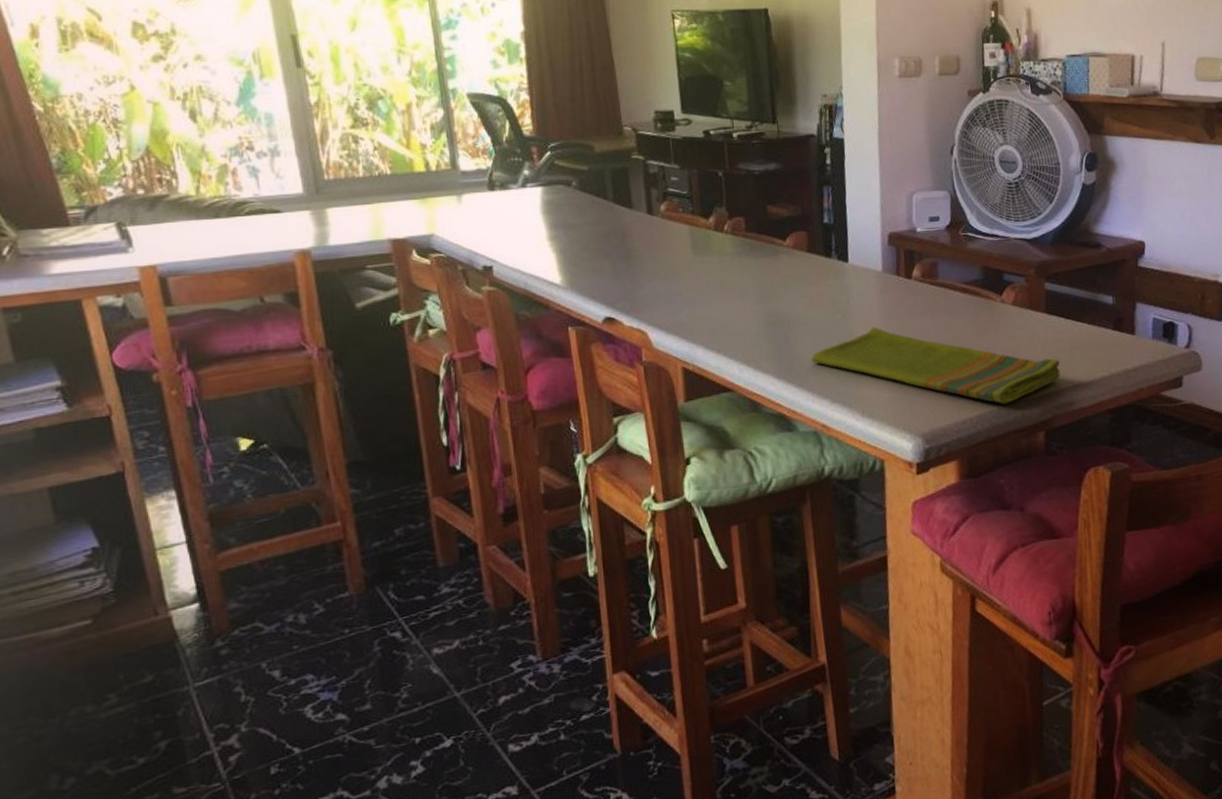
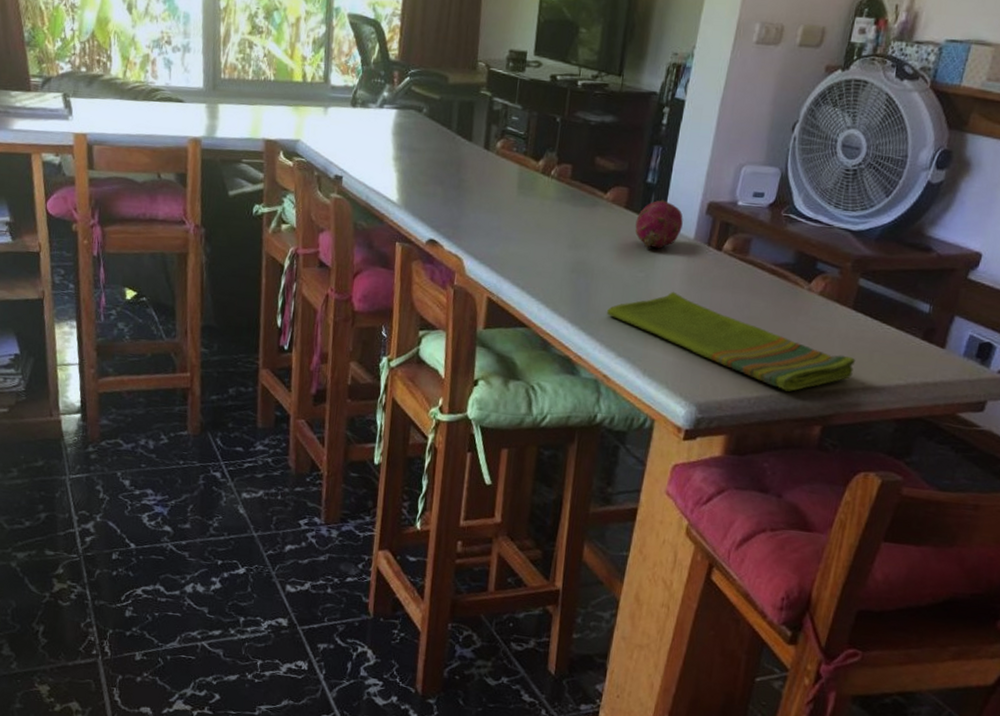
fruit: none [821,237,869,289] -> present [635,199,683,249]

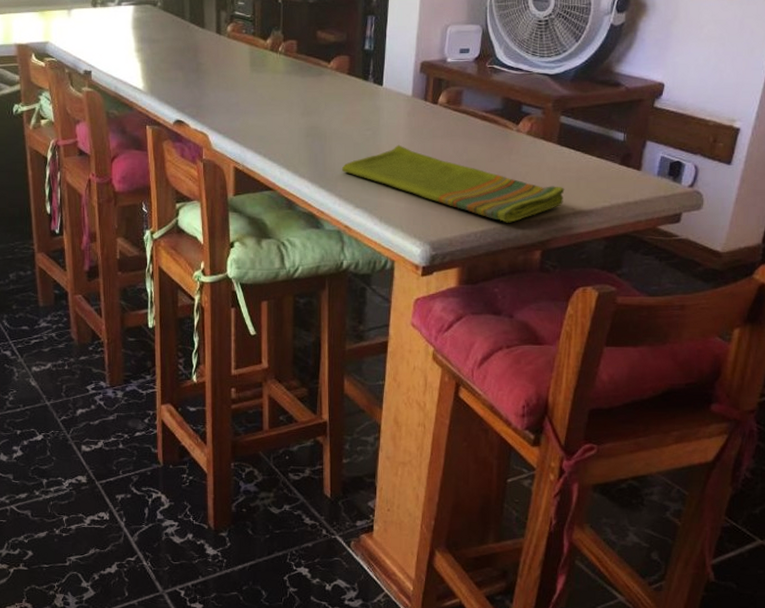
fruit: present [635,199,683,249] -> none [359,63,400,109]

